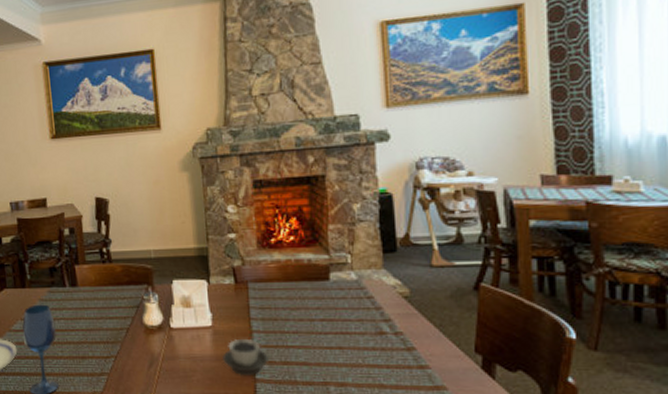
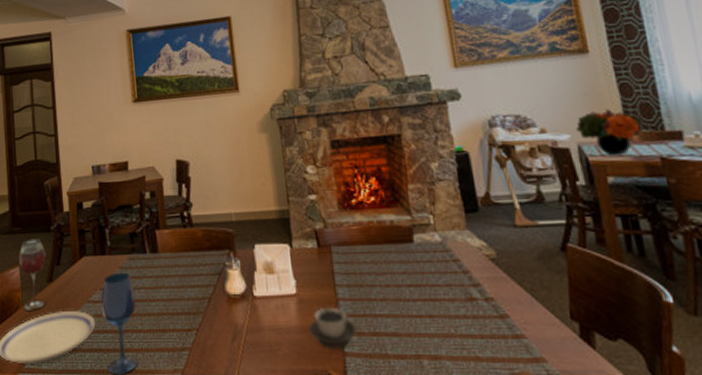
flower arrangement: none [503,152,572,199] -> present [575,109,642,156]

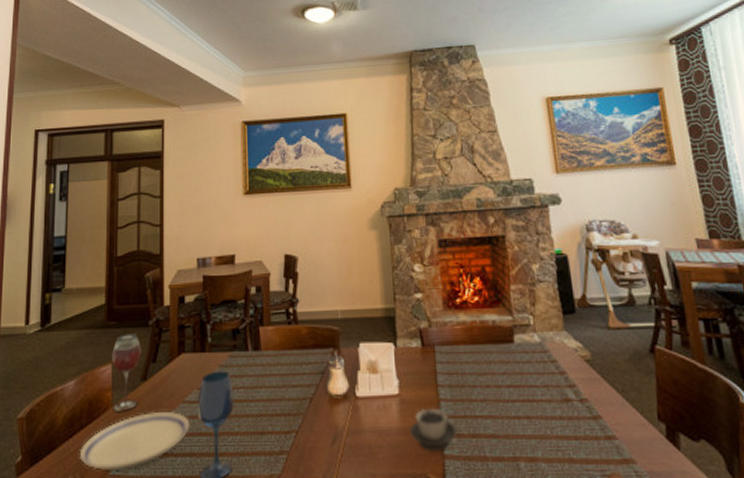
flower arrangement: present [575,109,642,156] -> none [663,218,722,262]

